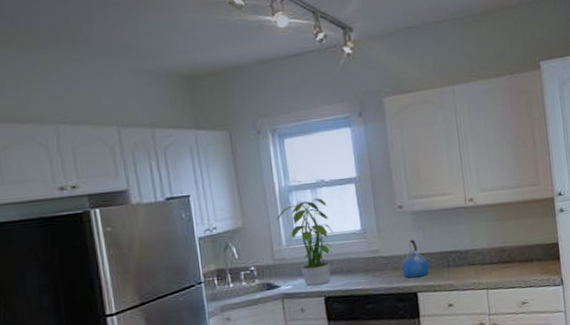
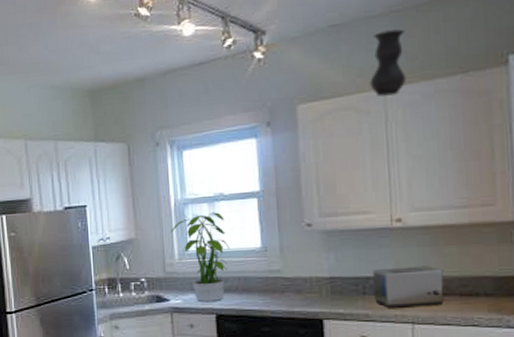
kettle: present [401,239,429,278] -> none [306,260,340,303]
vase: none [441,33,469,92] -> present [370,28,407,97]
toaster: none [454,238,509,279] -> present [373,266,445,309]

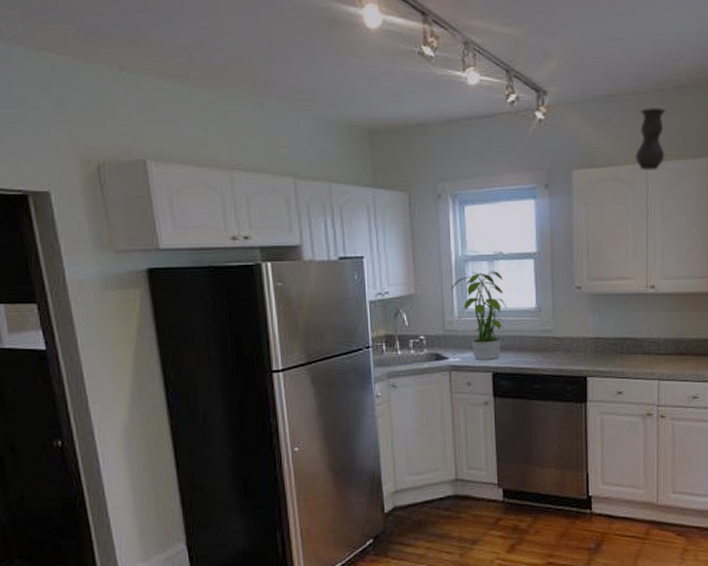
toaster: present [373,266,445,309] -> none [630,329,684,368]

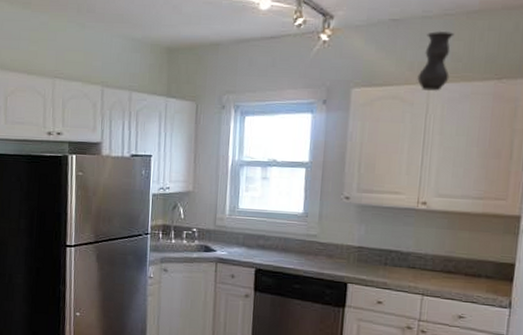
potted plant: present [450,271,507,361] -> none [225,175,275,257]

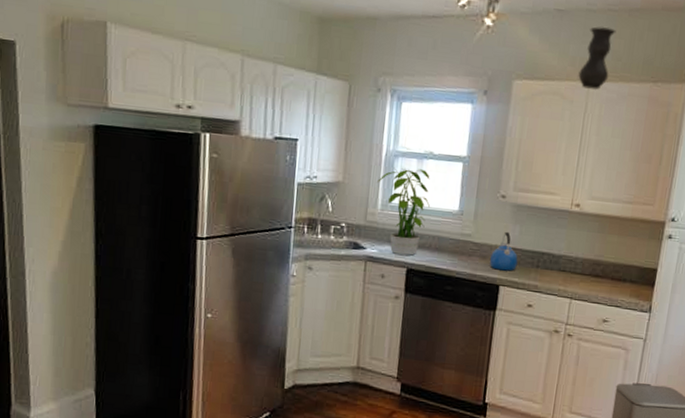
potted plant: none [225,175,275,257] -> present [377,166,430,256]
kettle: none [336,231,365,269] -> present [489,231,518,271]

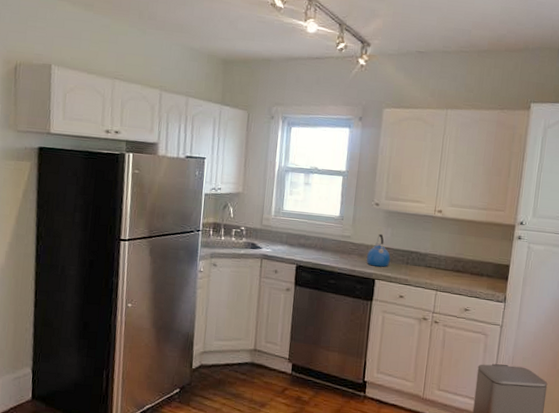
potted plant: present [377,166,430,256] -> none [271,179,315,255]
vase: present [578,26,617,91] -> none [437,64,468,117]

